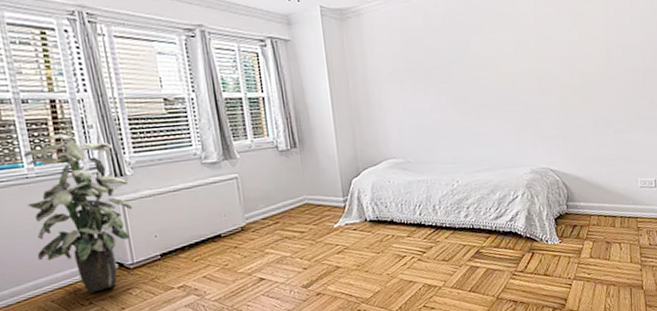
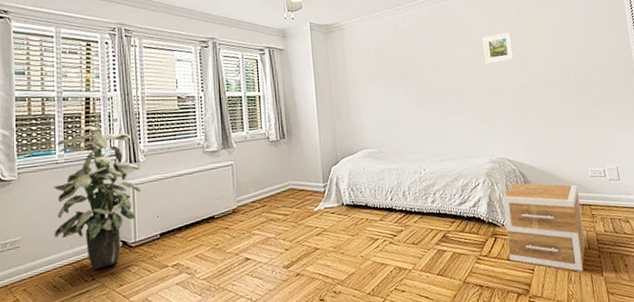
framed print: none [530,19,565,59] -> present [483,32,514,64]
nightstand: none [542,195,628,286] -> present [502,183,586,272]

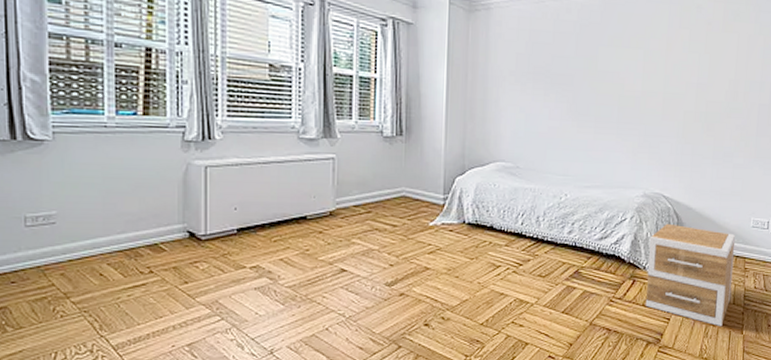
indoor plant: present [53,125,141,270] -> none [100,84,216,261]
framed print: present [483,32,514,64] -> none [659,44,695,81]

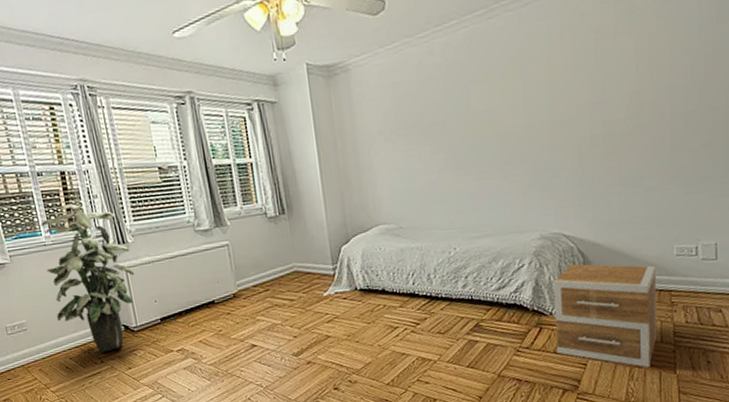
indoor plant: none [100,84,216,261] -> present [41,203,135,353]

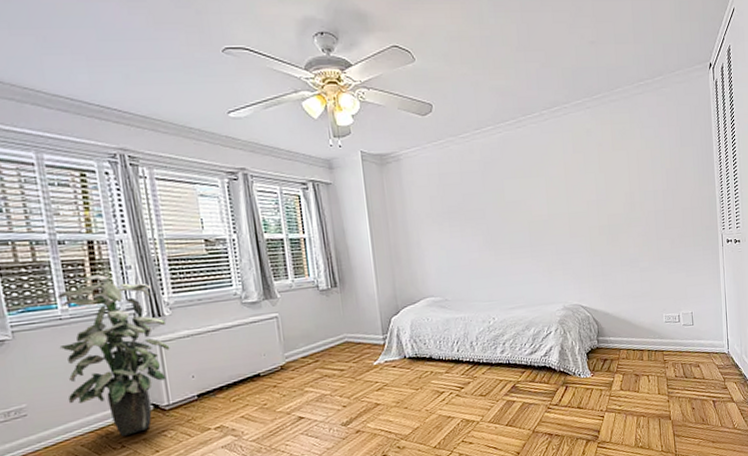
nightstand: present [553,263,658,368] -> none [574,330,656,417]

